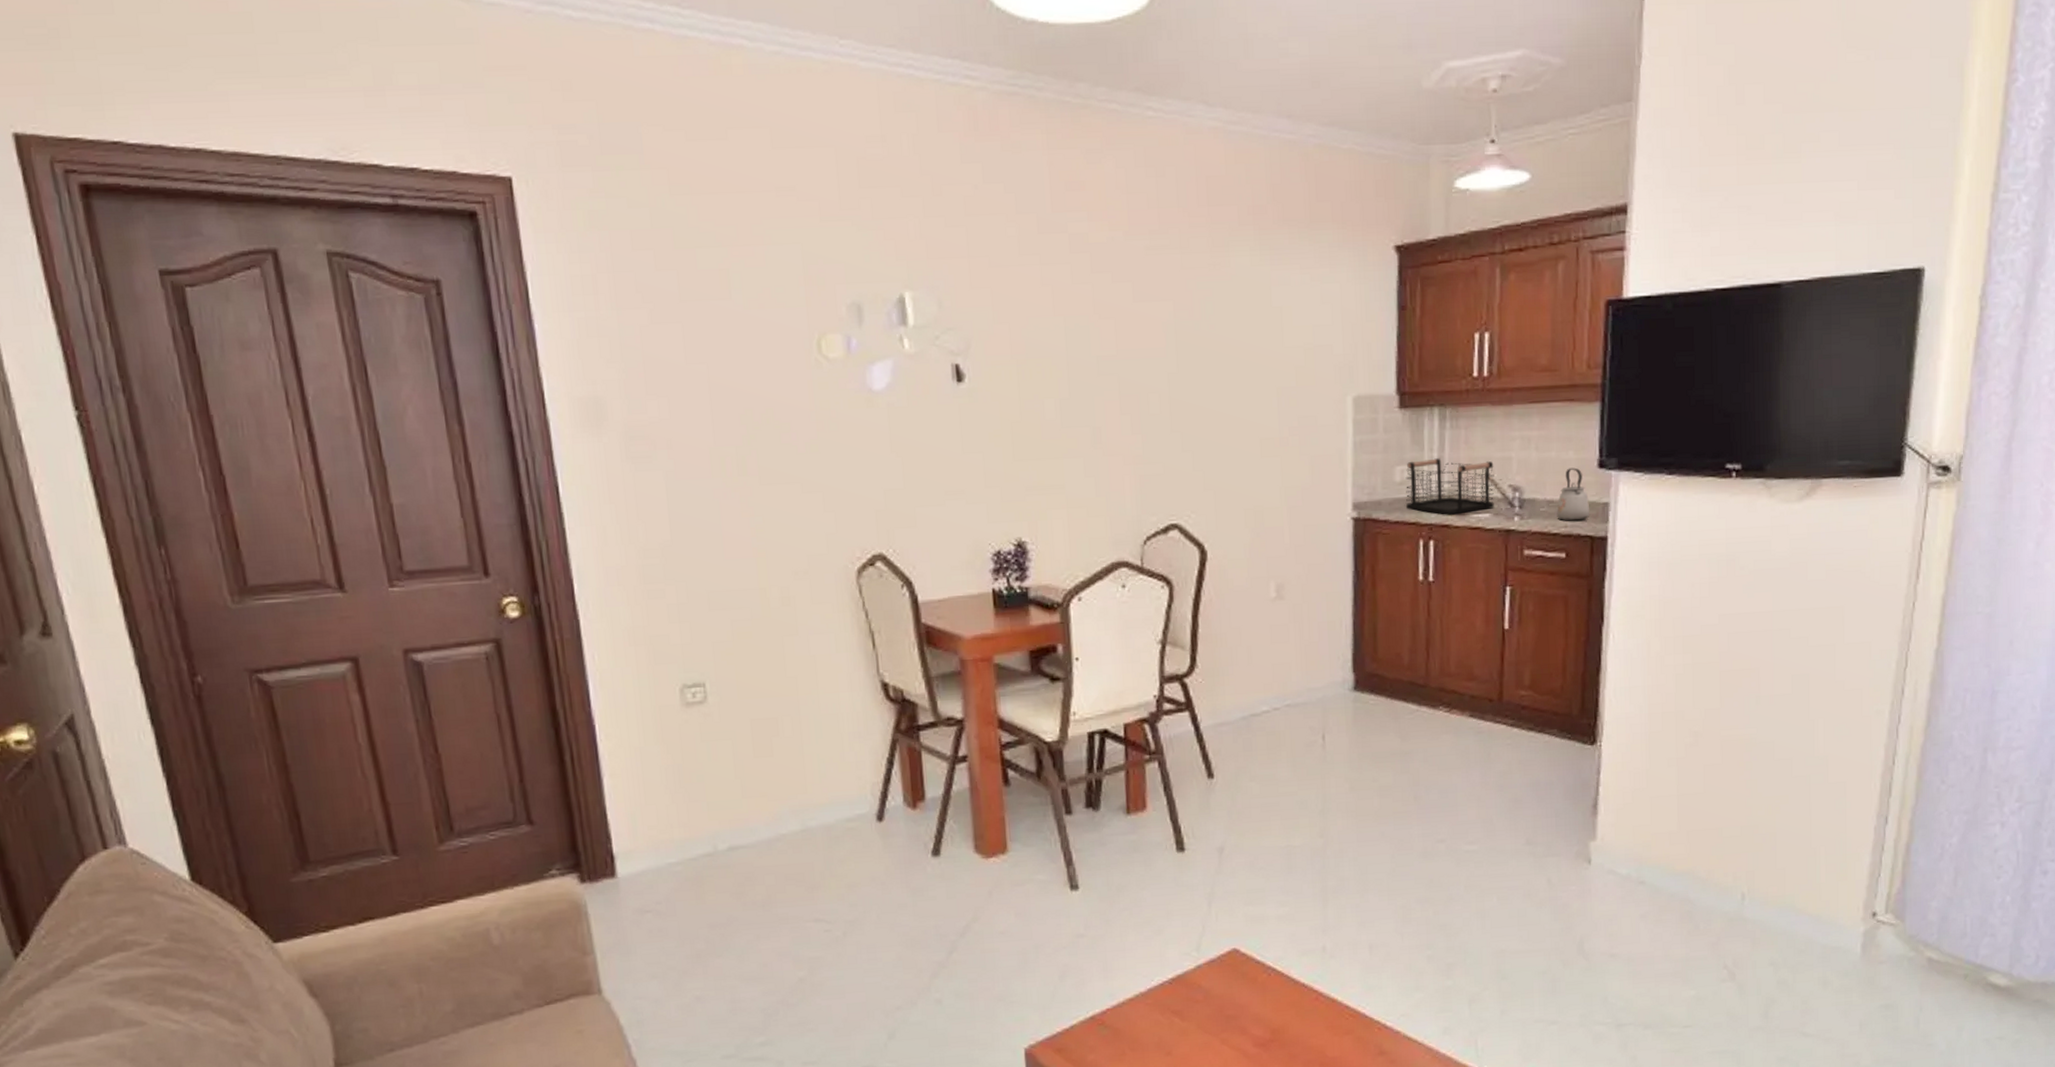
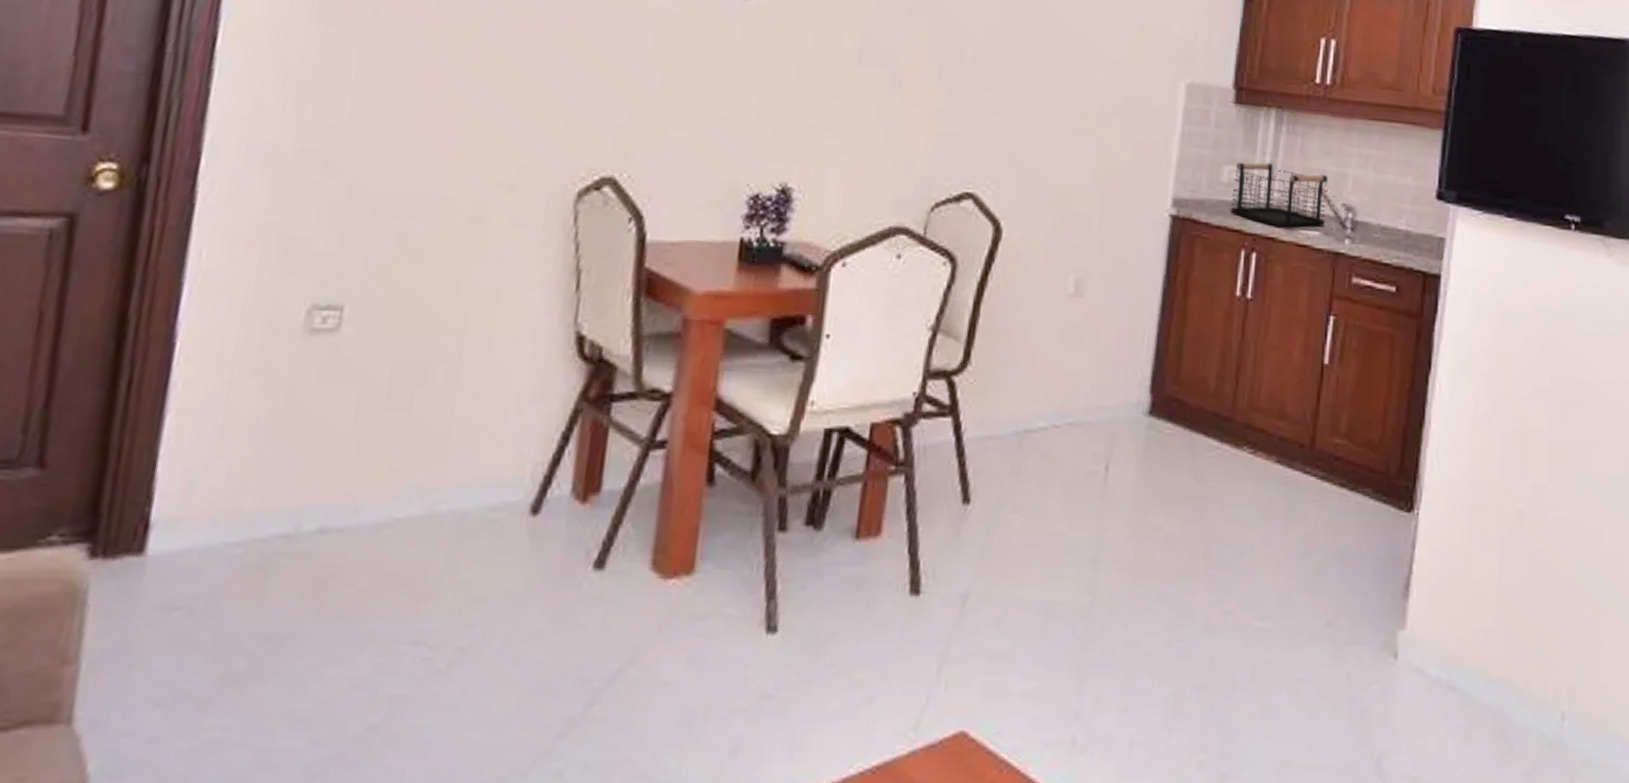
kettle: present [1556,467,1590,522] -> none [1390,194,1425,255]

